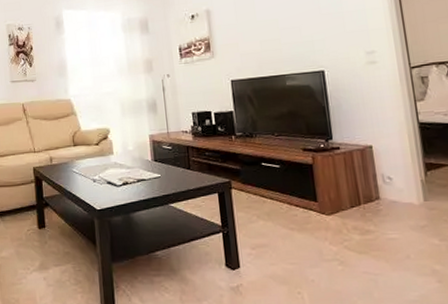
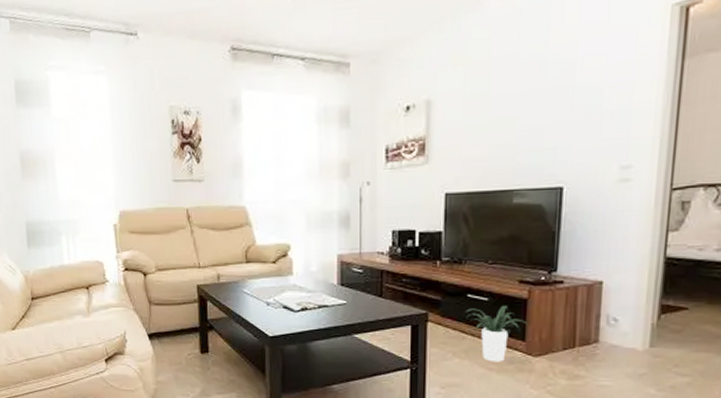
potted plant: none [261,171,316,222] -> present [464,305,527,362]

